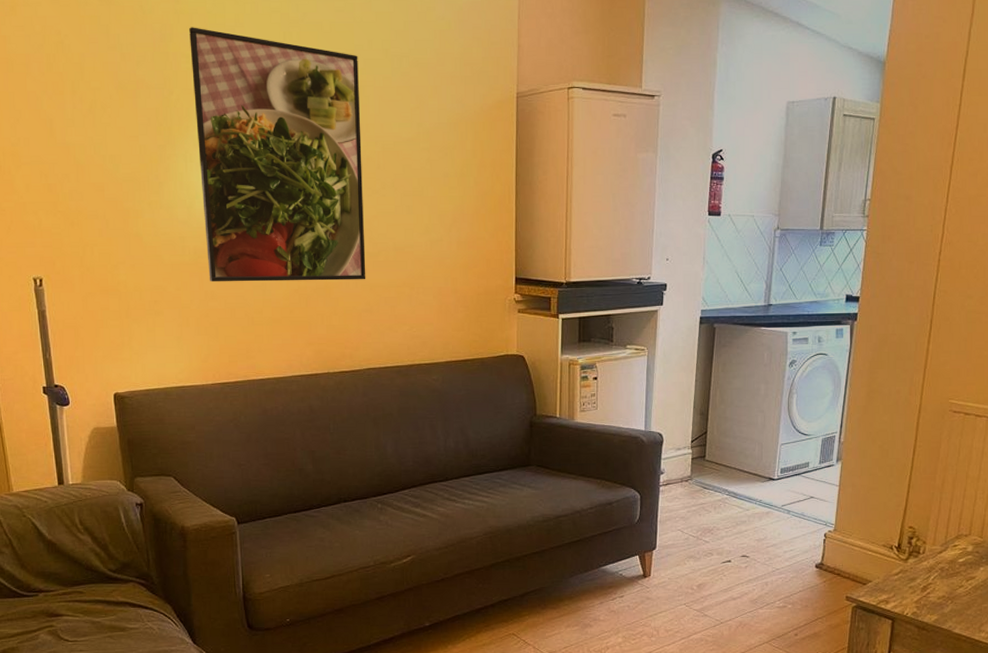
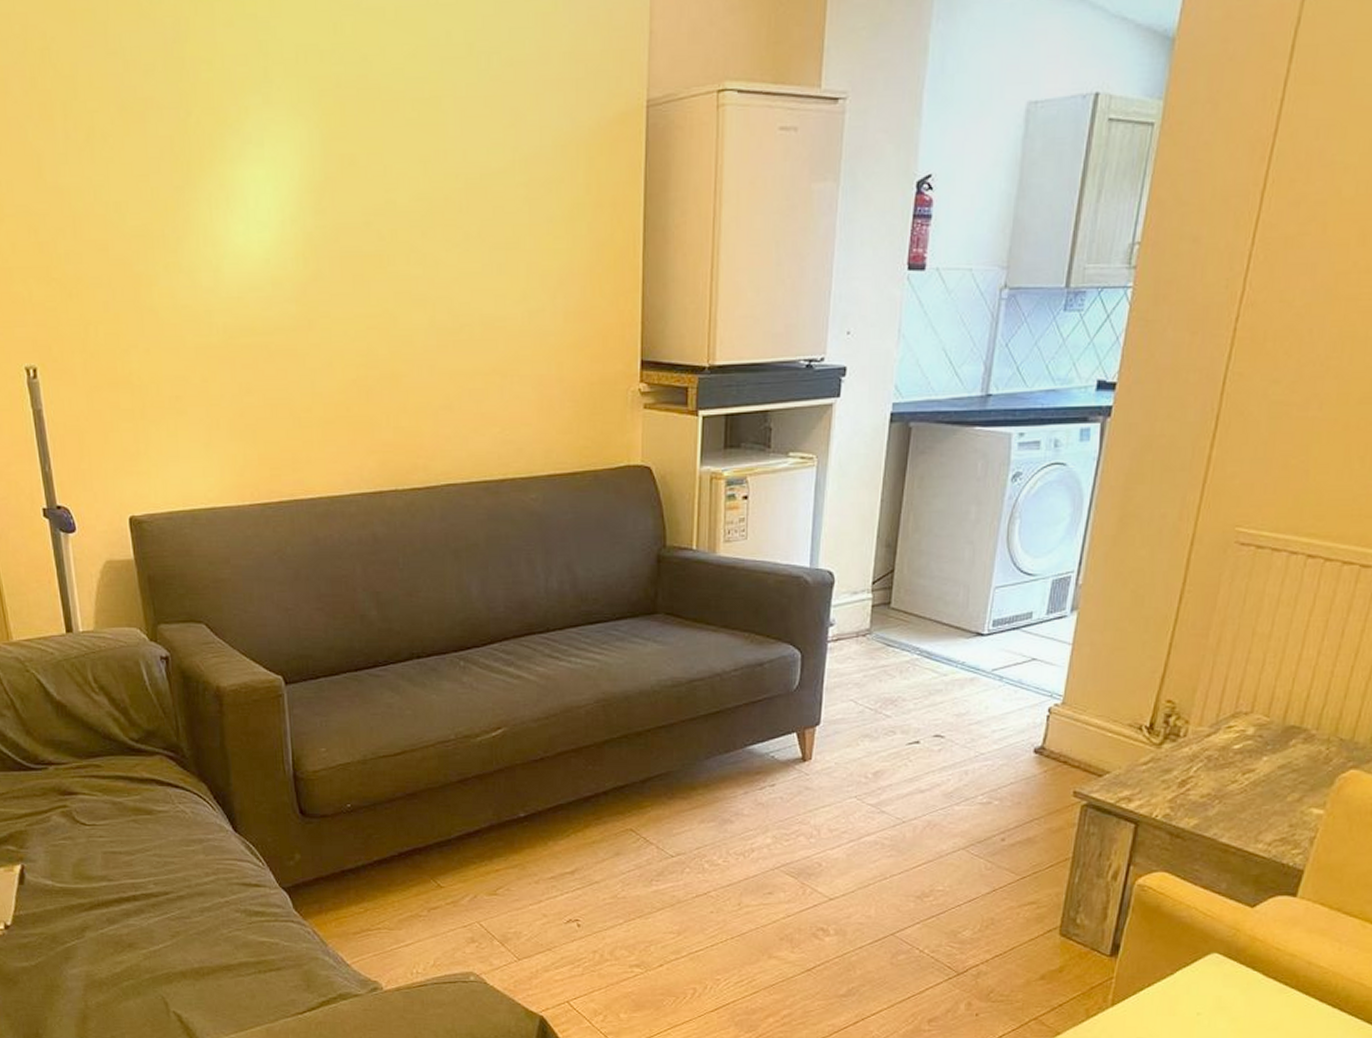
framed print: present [189,27,366,282] -> none [210,20,444,371]

